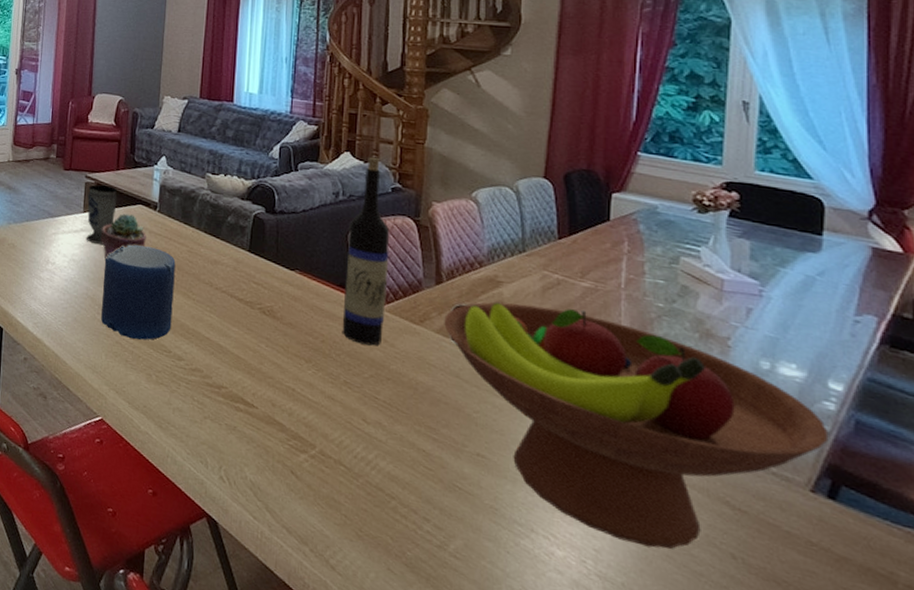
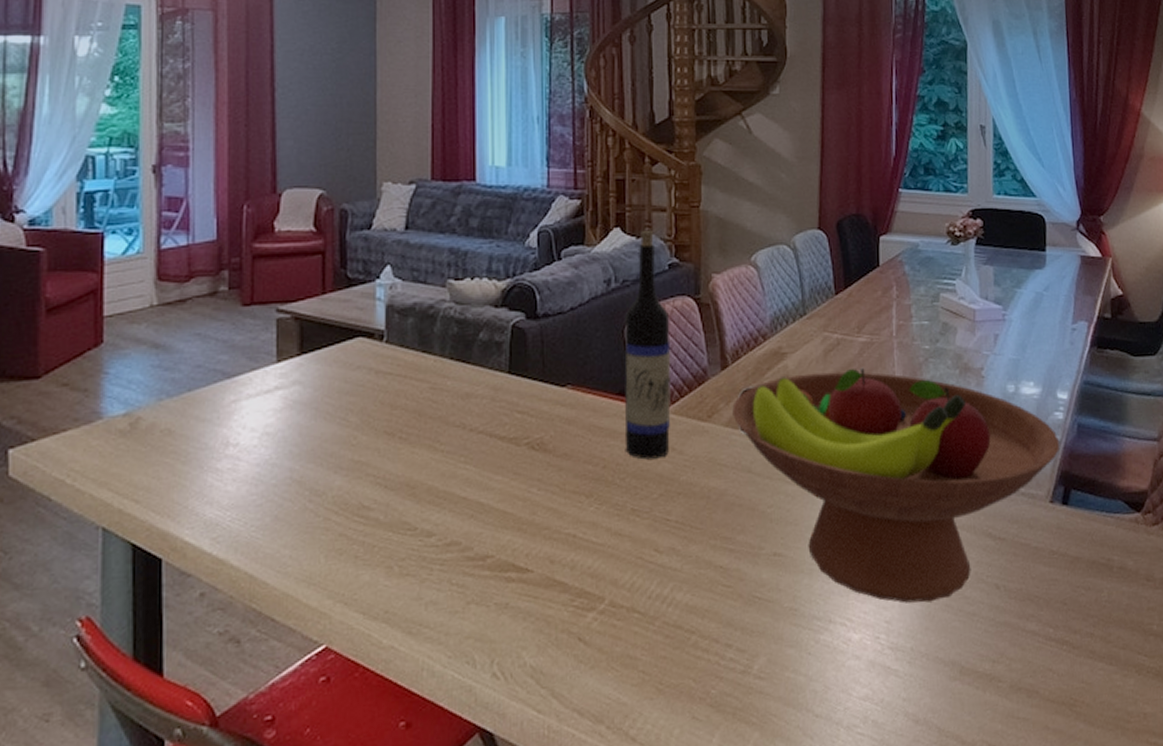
cup: present [86,184,118,244] -> none [282,317,326,404]
potted succulent: present [100,214,146,261] -> none [305,353,372,425]
candle: present [101,244,176,340] -> none [314,392,415,525]

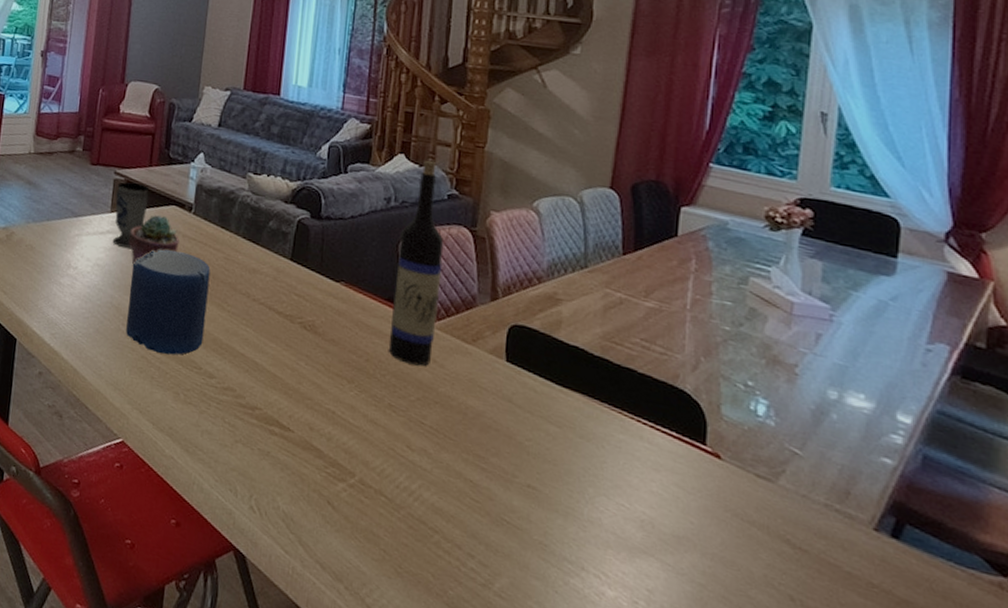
cup: none [282,317,326,404] -> present [112,182,150,248]
potted succulent: none [305,353,372,425] -> present [128,215,179,266]
candle: none [314,392,415,525] -> present [126,249,211,355]
fruit bowl: present [732,367,1060,603] -> none [498,321,895,590]

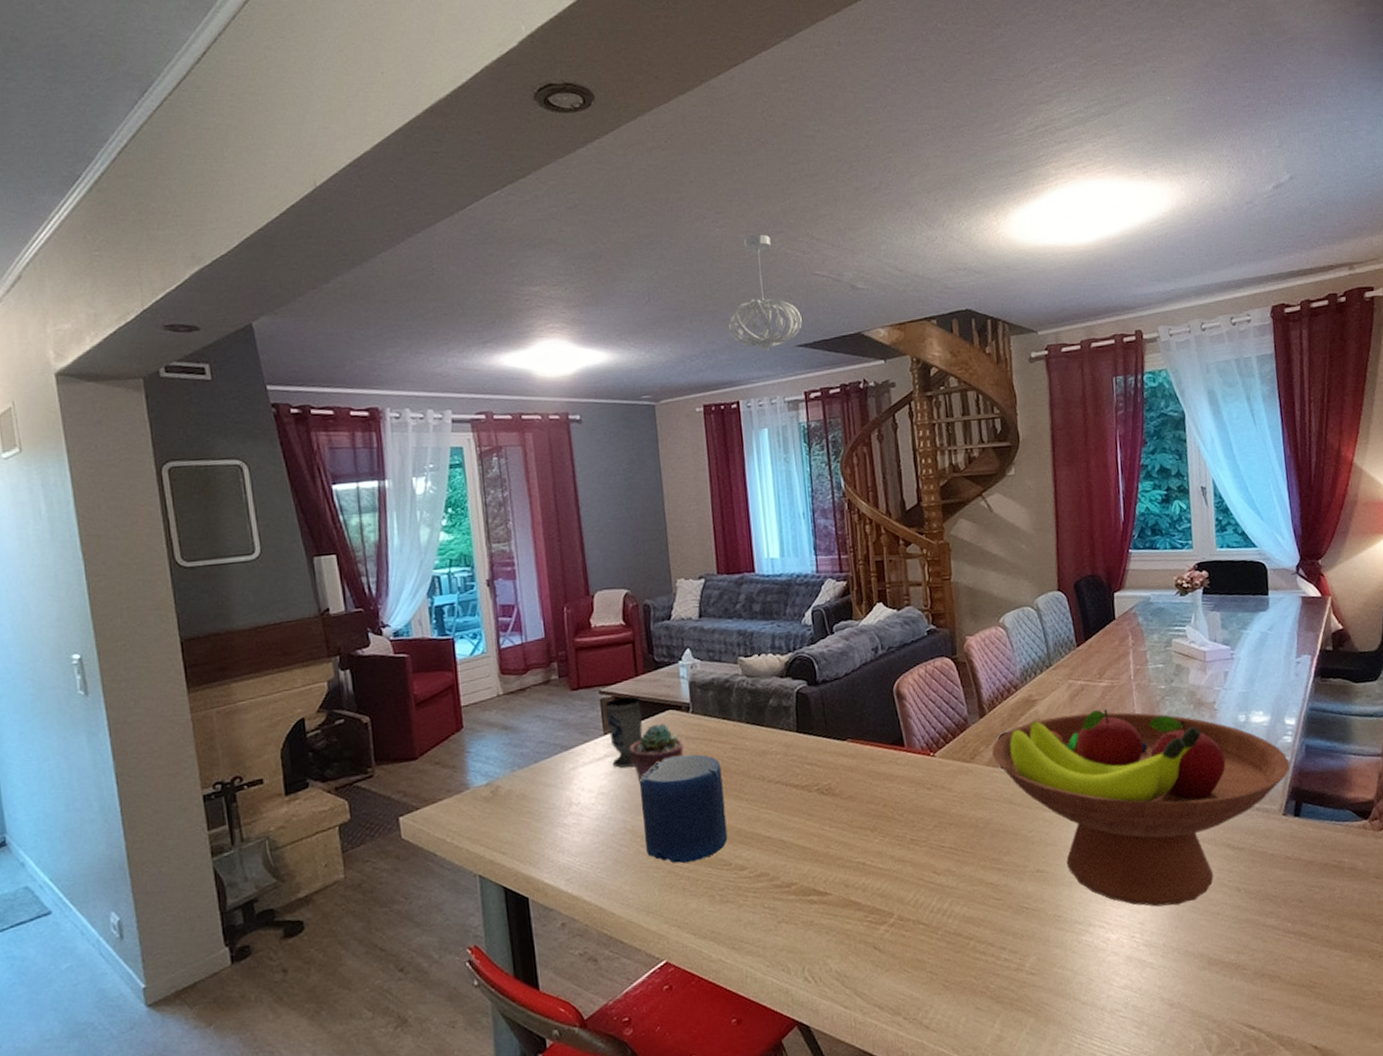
wine bottle: present [388,161,444,366] -> none [892,603,939,798]
fruit bowl: none [498,321,895,590] -> present [992,708,1290,907]

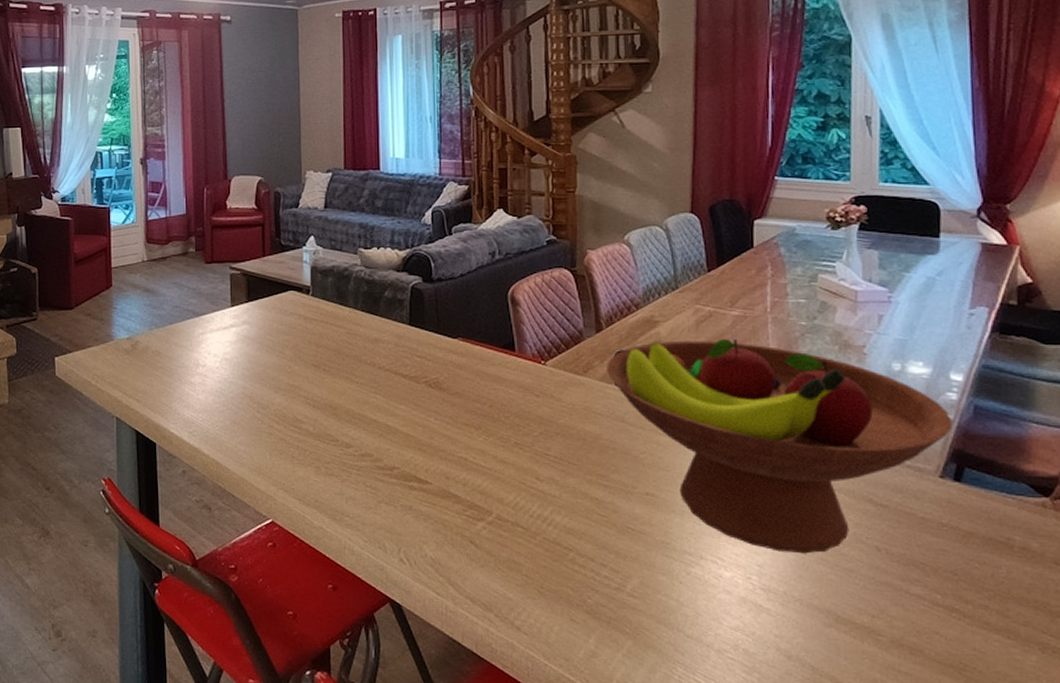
cup: present [605,696,643,768] -> none [234,274,267,338]
potted succulent: present [629,723,684,784] -> none [252,302,302,355]
candle: present [639,754,728,864] -> none [259,334,337,434]

